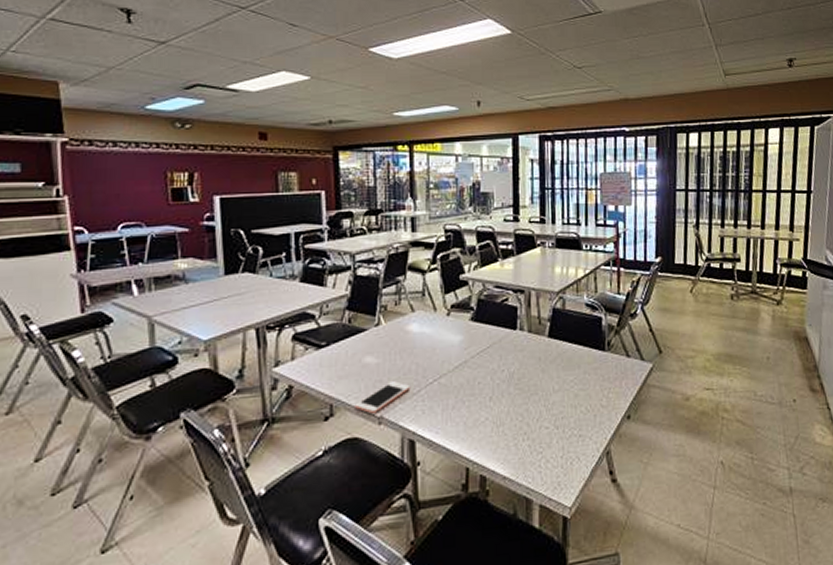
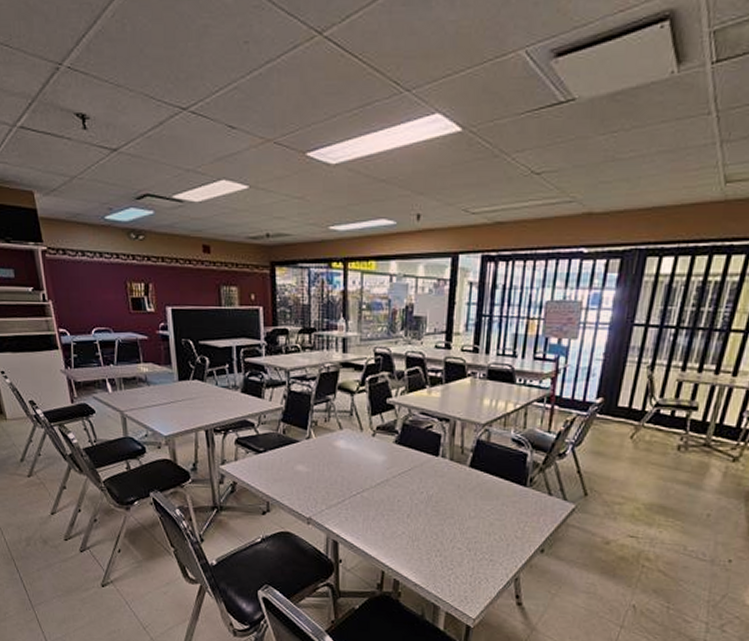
cell phone: present [355,381,411,414] -> none [287,489,336,515]

